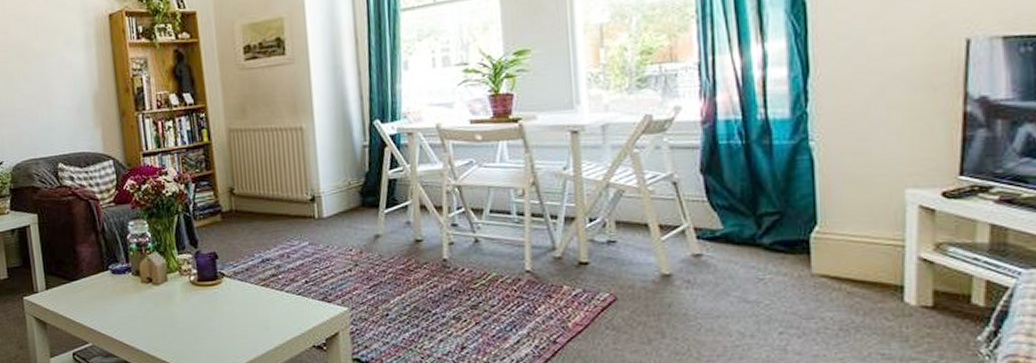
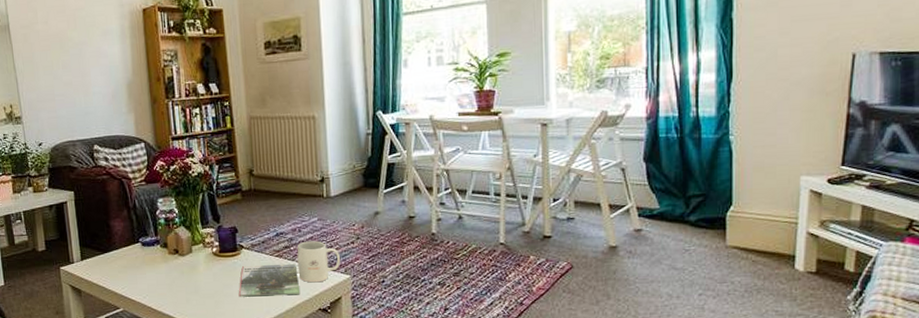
magazine: none [220,293,291,332] -> present [238,263,301,297]
mug: none [285,268,337,316] -> present [297,240,341,283]

